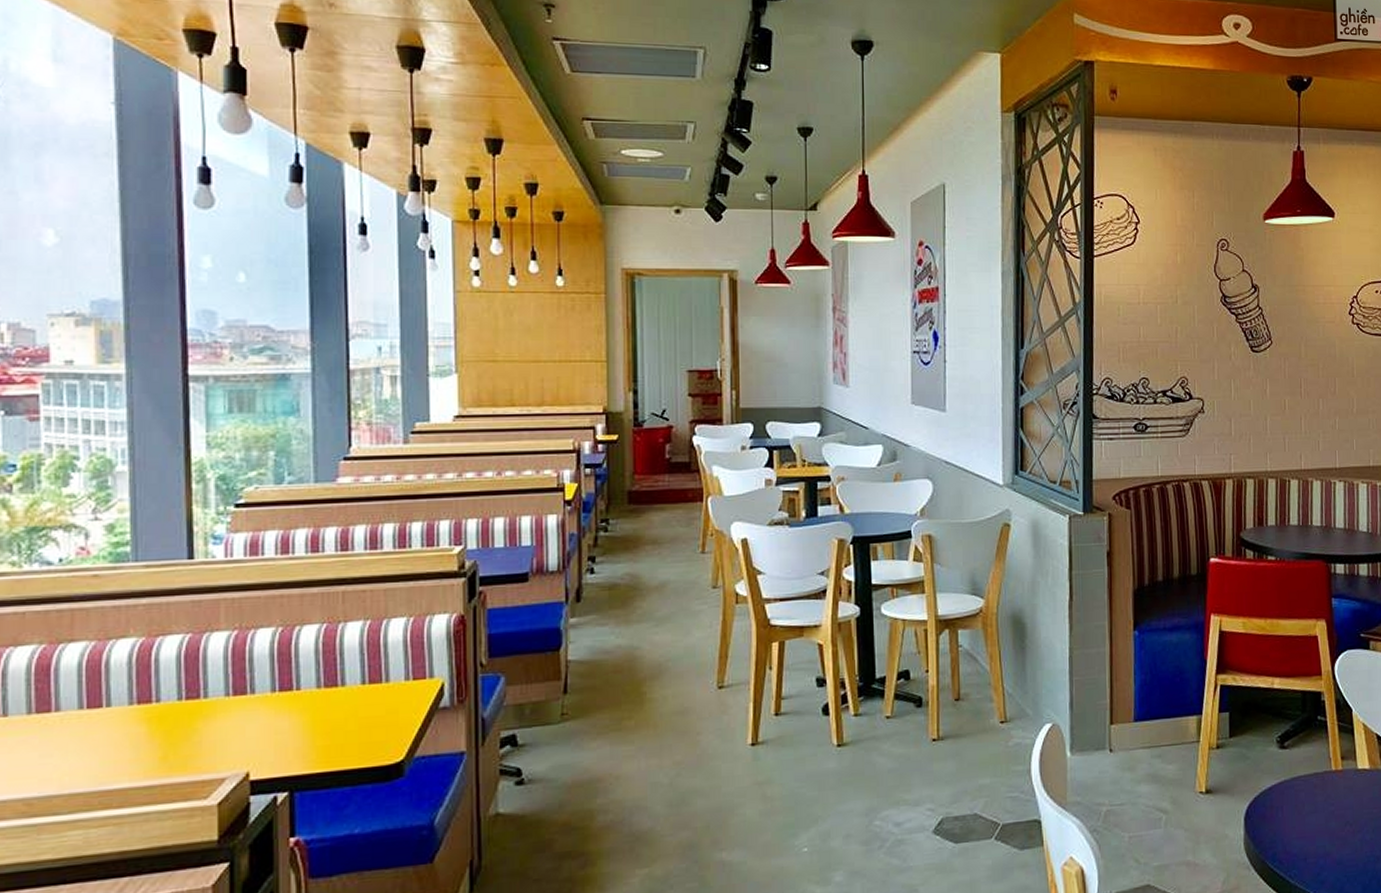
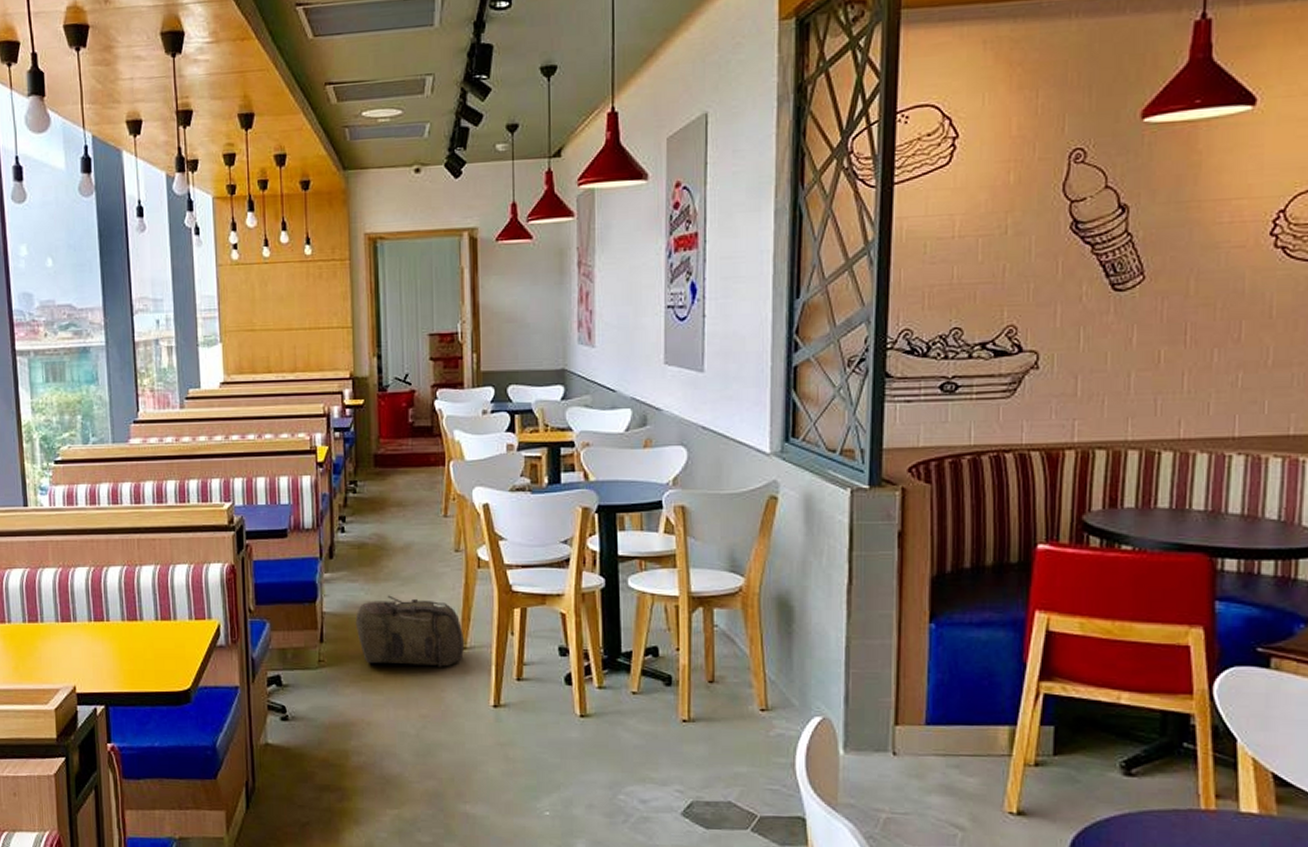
backpack: none [604,637,722,713] -> present [355,595,465,668]

